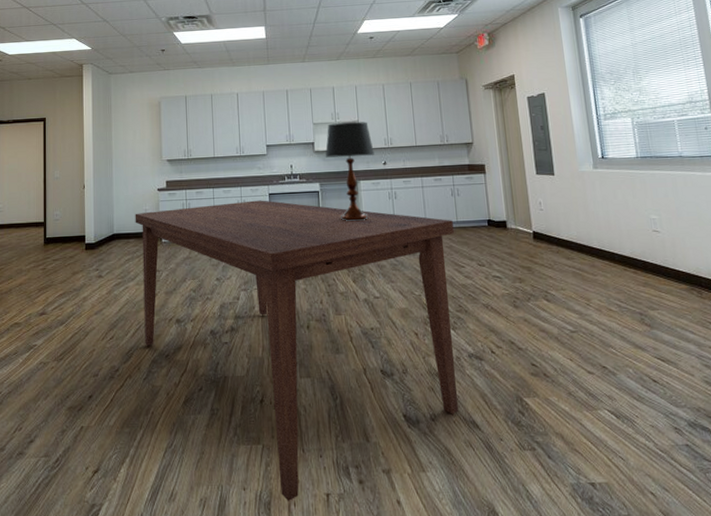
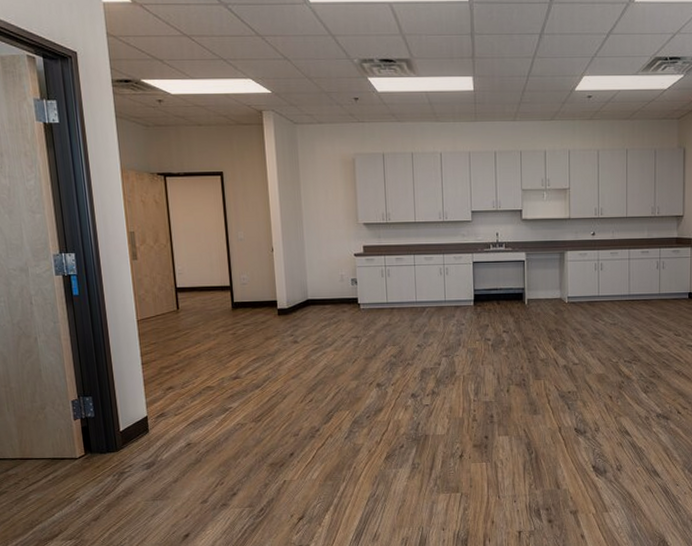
dining table: present [135,200,458,501] -> none [330,268,655,538]
table lamp: present [325,121,374,222] -> none [533,190,584,292]

